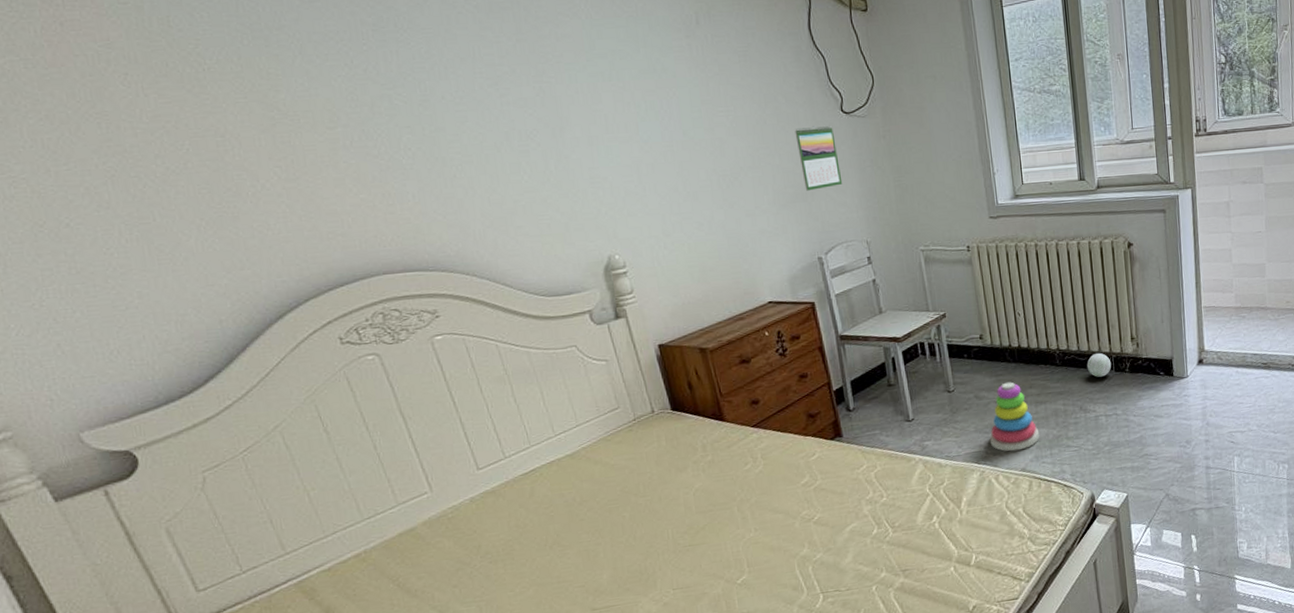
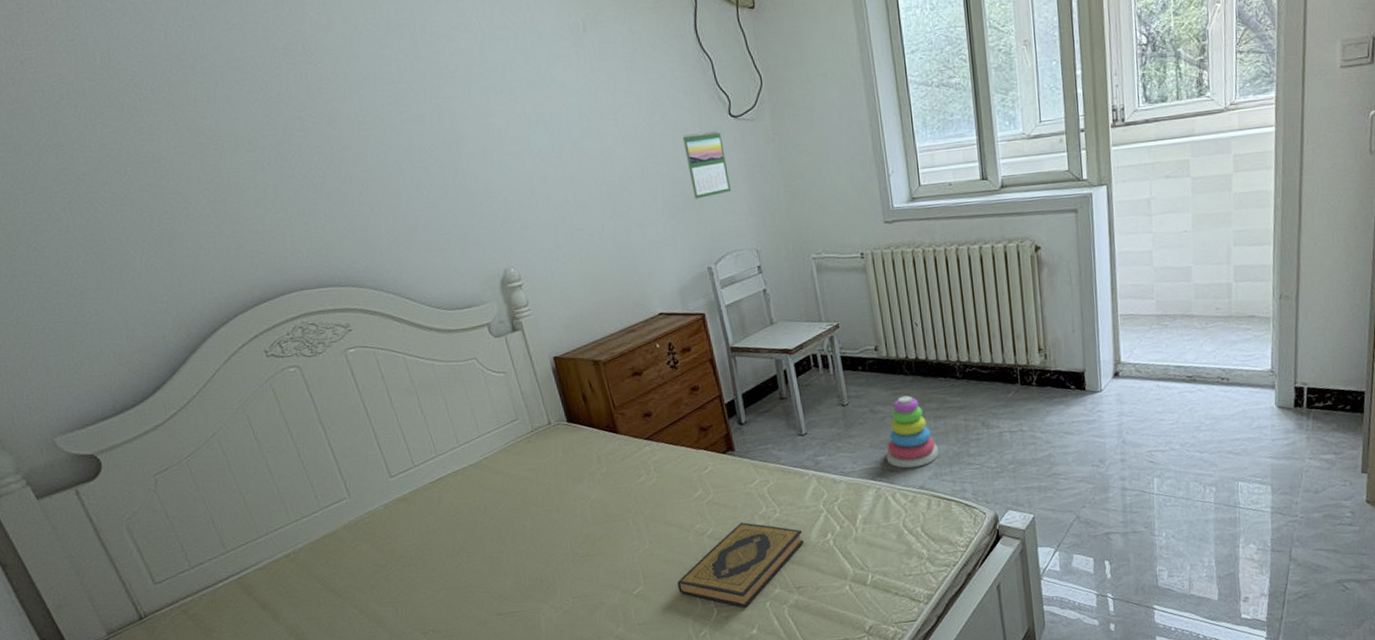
hardback book: none [783,507,910,593] -> present [677,522,804,608]
ball: present [1087,352,1112,377] -> none [989,364,1017,391]

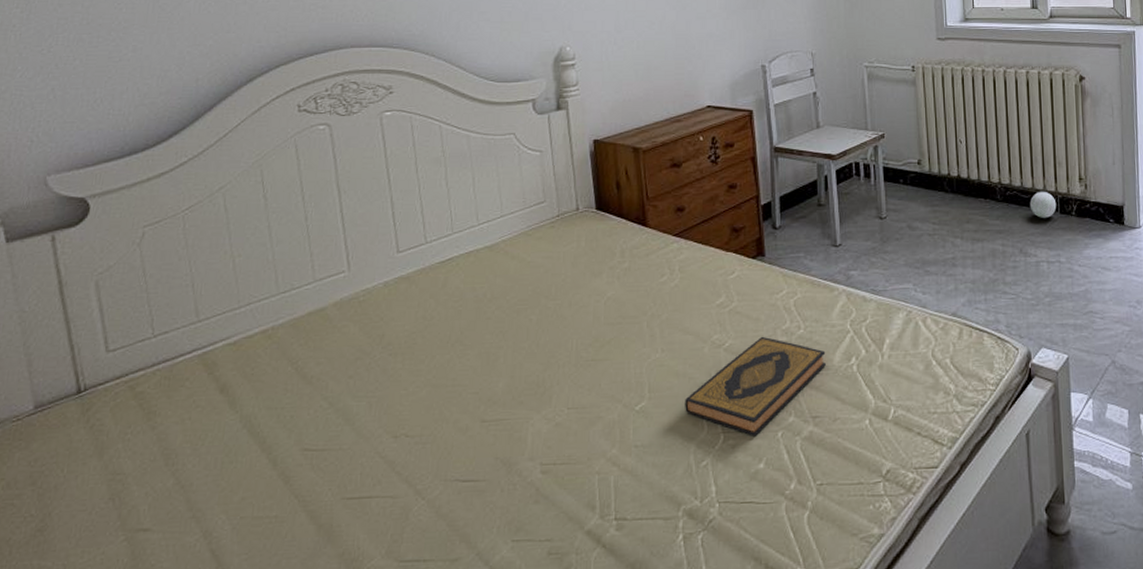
stacking toy: present [885,395,939,469] -> none [920,214,974,292]
ball: none [989,364,1017,391] -> present [1030,191,1057,218]

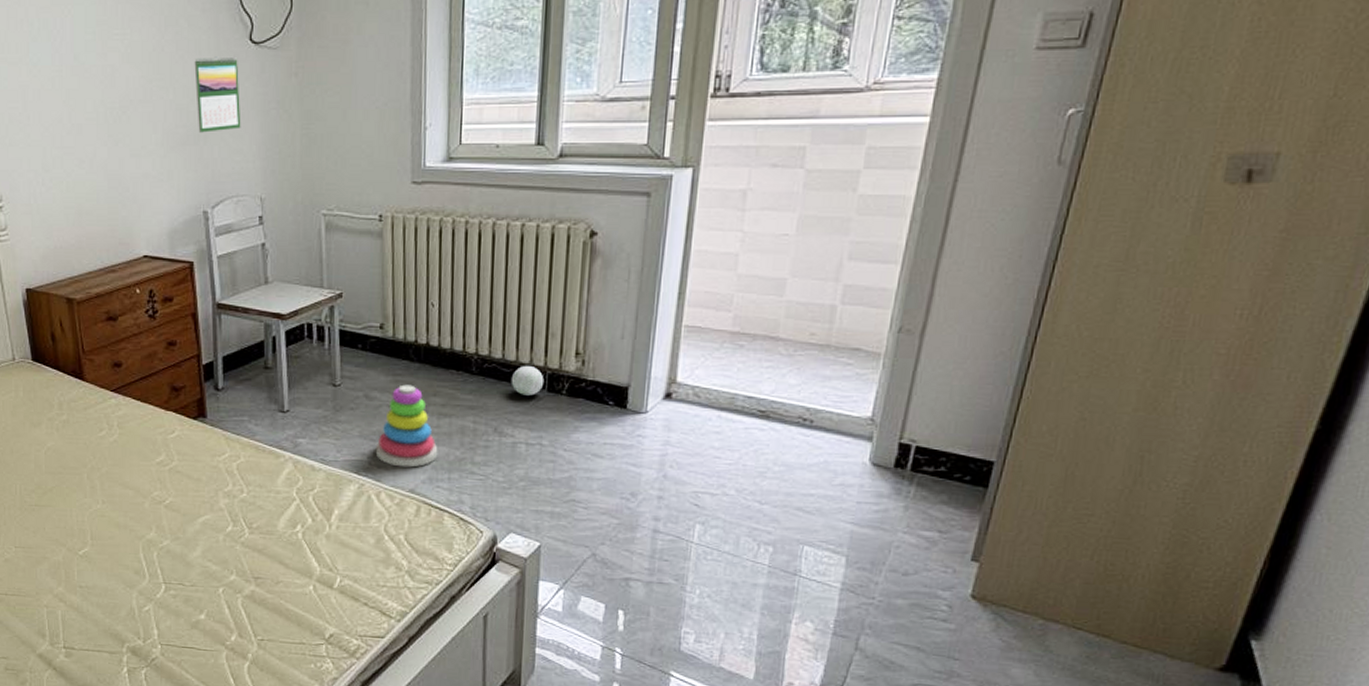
hardback book: present [685,336,826,436] -> none [127,496,270,590]
stacking toy: none [920,214,974,292] -> present [375,384,438,468]

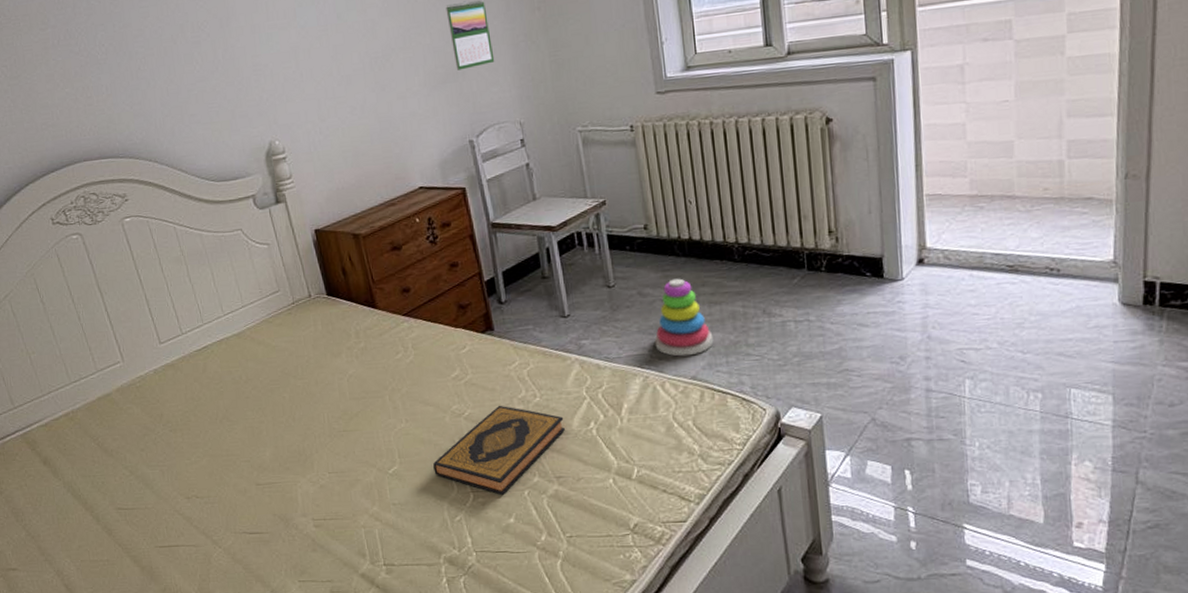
hardback book: none [127,496,270,590] -> present [433,405,565,495]
ball: present [511,365,545,396] -> none [772,247,804,276]

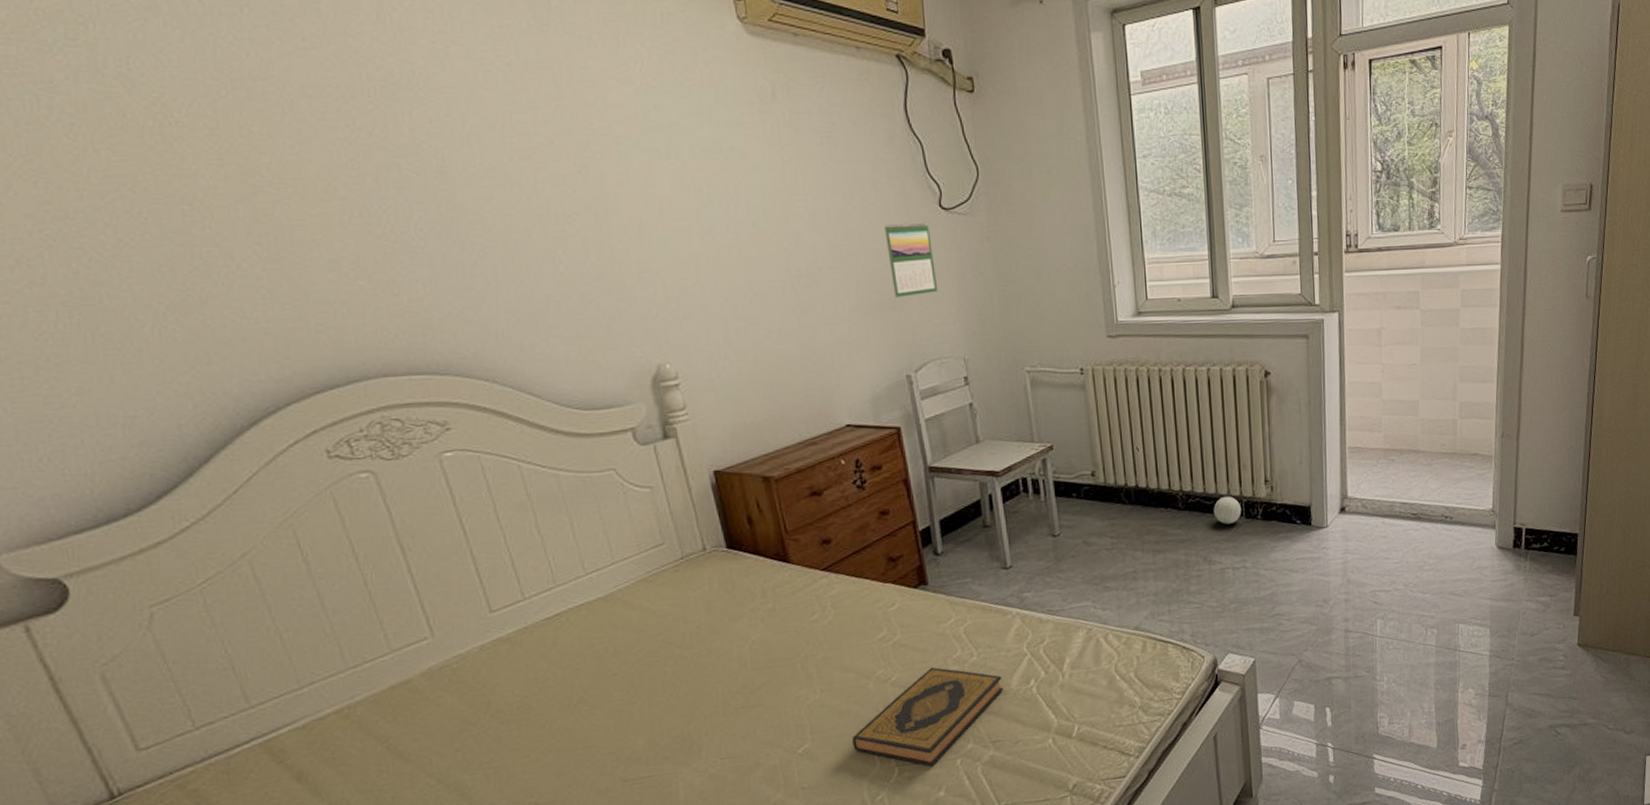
stacking toy: present [654,278,714,357] -> none [1098,526,1157,607]
ball: none [772,247,804,276] -> present [1213,496,1242,524]

